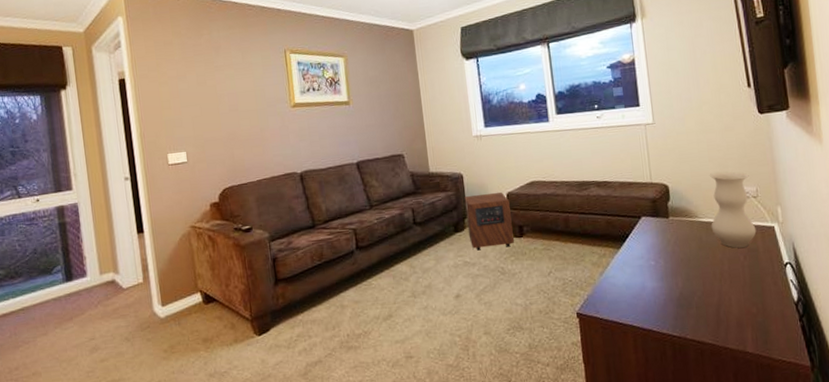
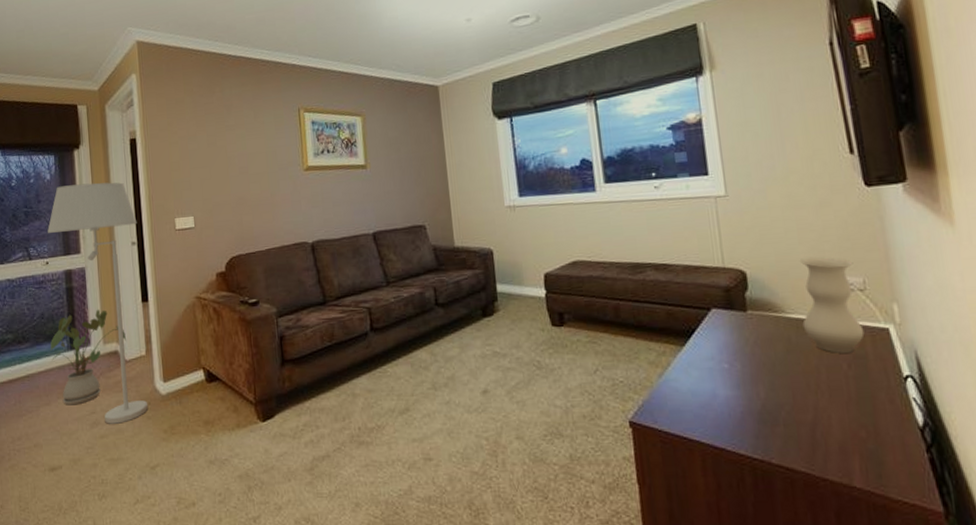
floor lamp: none [36,121,148,349] -> present [47,182,149,424]
house plant: none [45,242,123,334] -> present [50,309,126,406]
subwoofer: present [464,191,515,251] -> none [494,271,554,340]

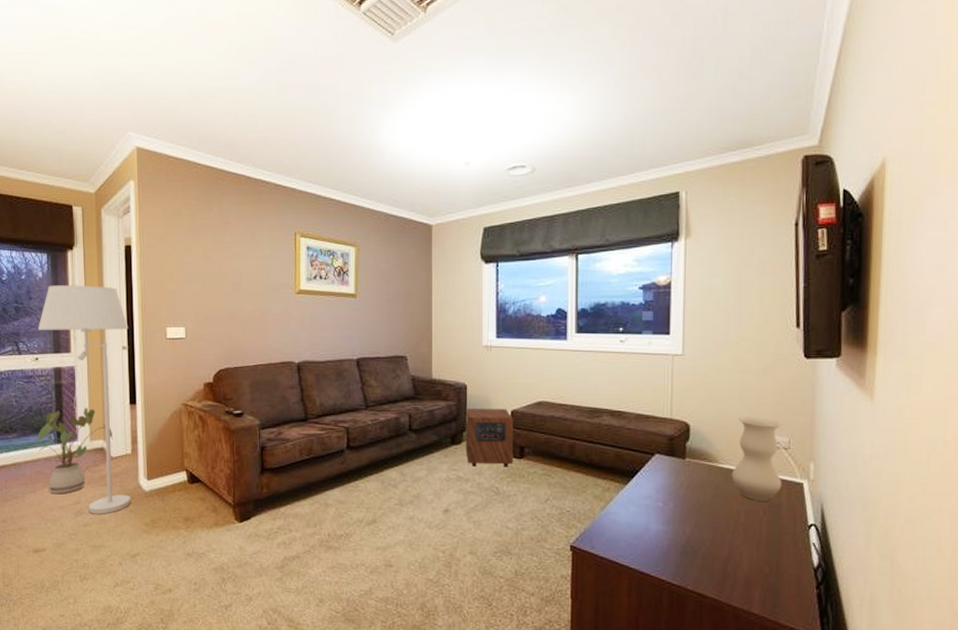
subwoofer: none [494,271,554,340] -> present [465,408,514,467]

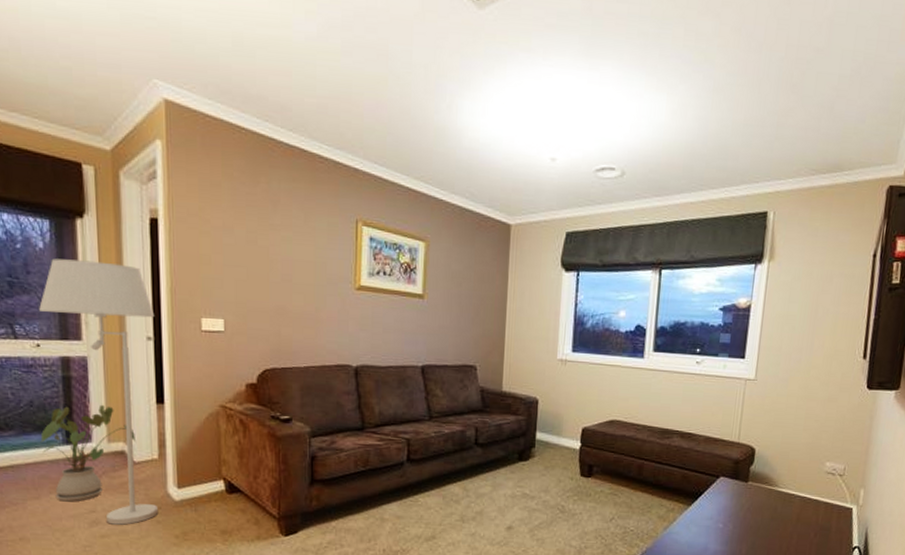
subwoofer: present [465,408,514,467] -> none [533,424,584,486]
vase: present [731,416,783,501] -> none [788,442,841,524]

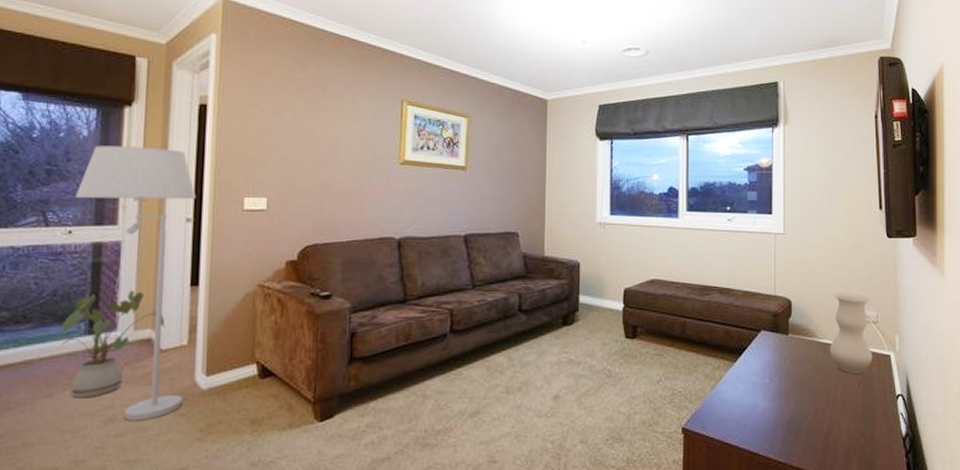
vase: none [788,442,841,524] -> present [829,292,873,374]

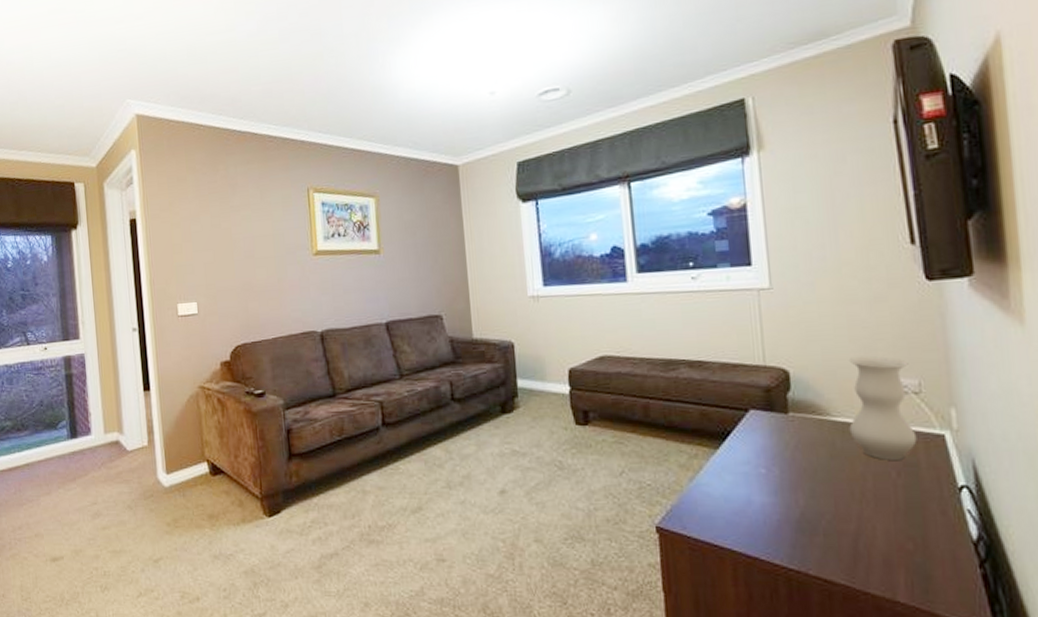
house plant: present [60,290,165,399] -> none [50,397,127,496]
floor lamp: present [76,145,196,421] -> none [45,265,151,516]

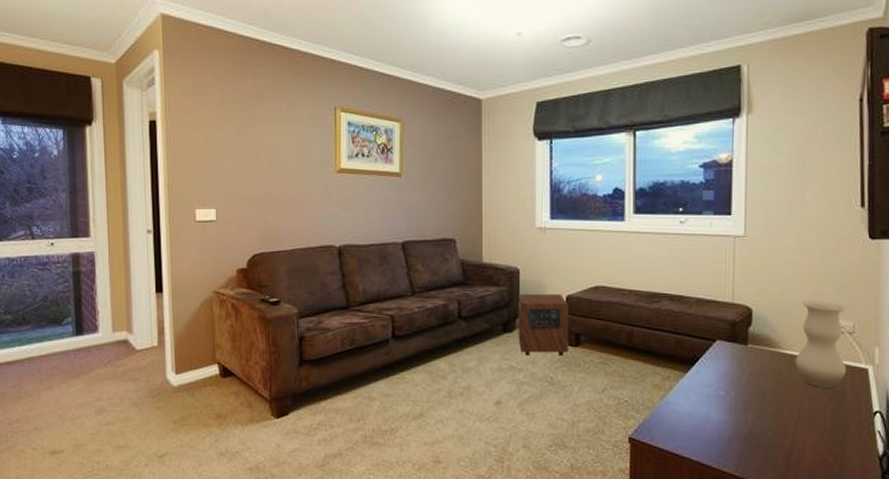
subwoofer: none [515,367,578,438] -> present [518,293,569,356]

